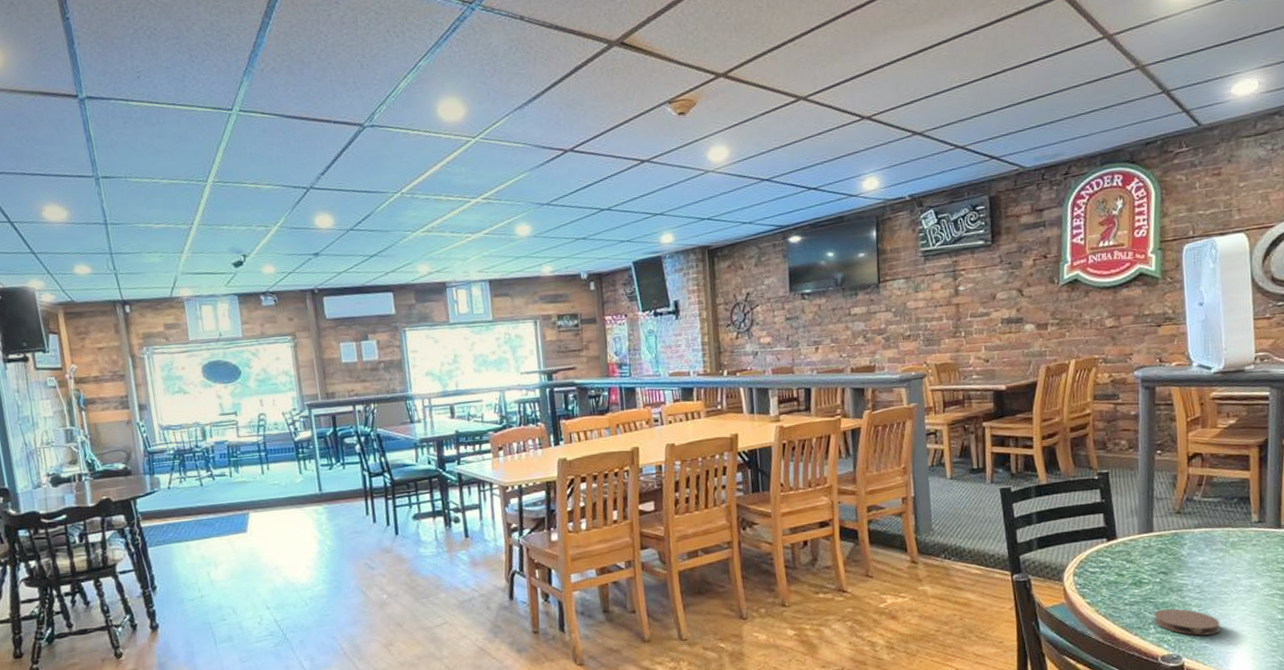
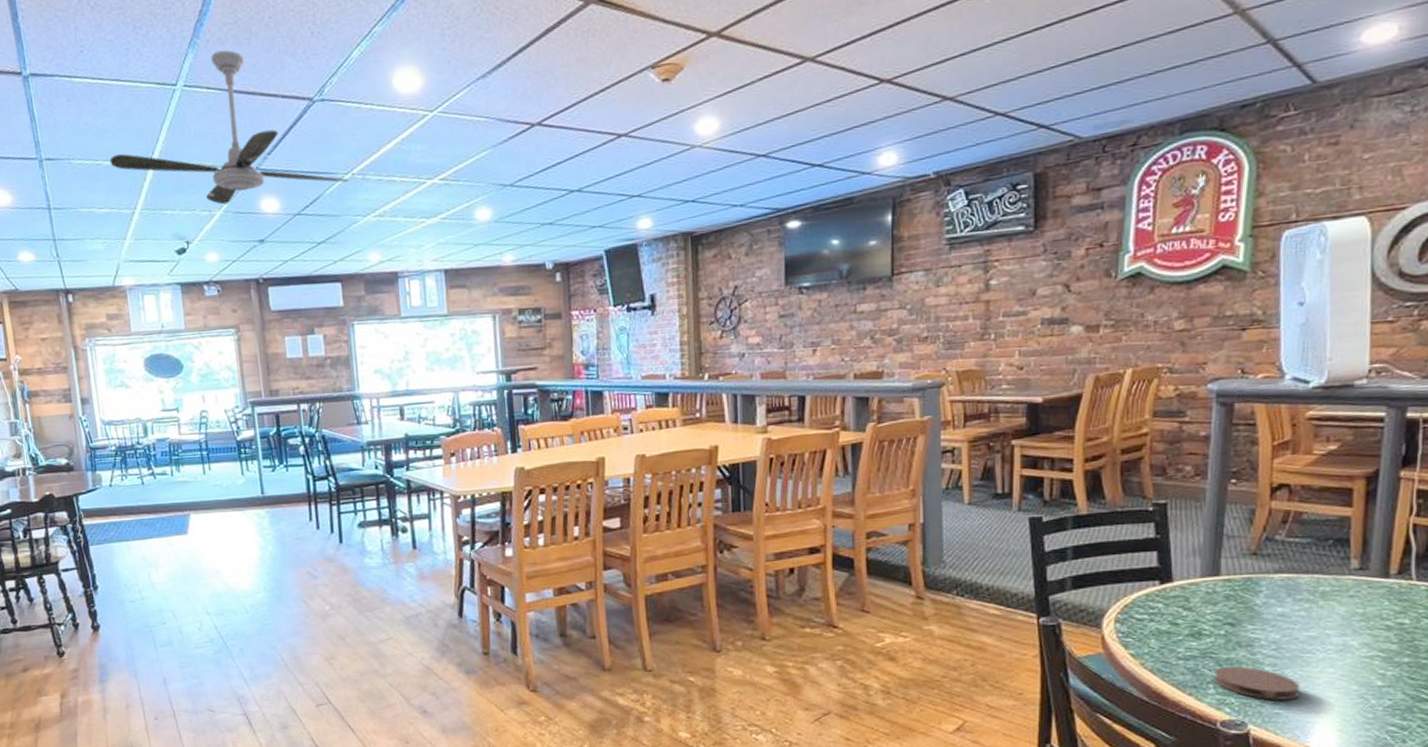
ceiling fan: none [166,79,399,221] -> present [109,50,349,205]

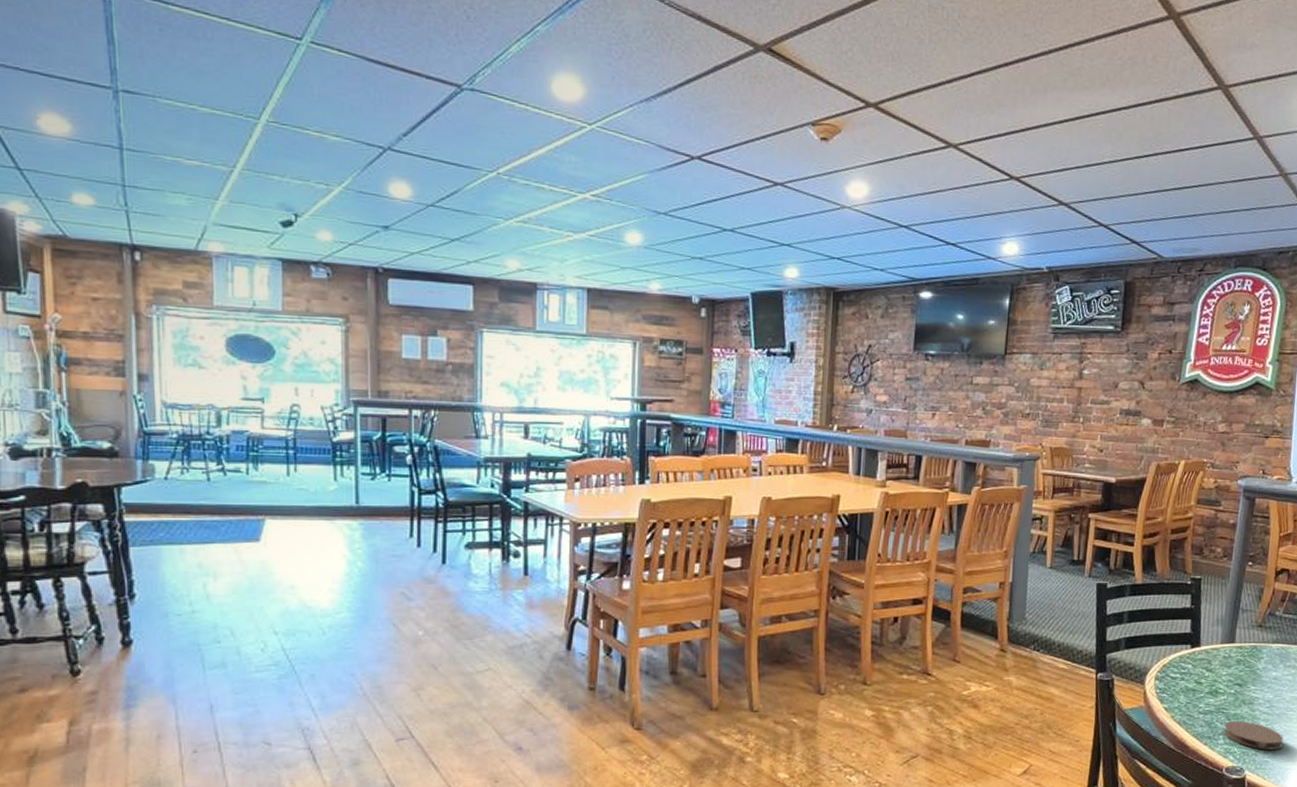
ceiling fan: present [109,50,349,205] -> none [207,13,493,181]

